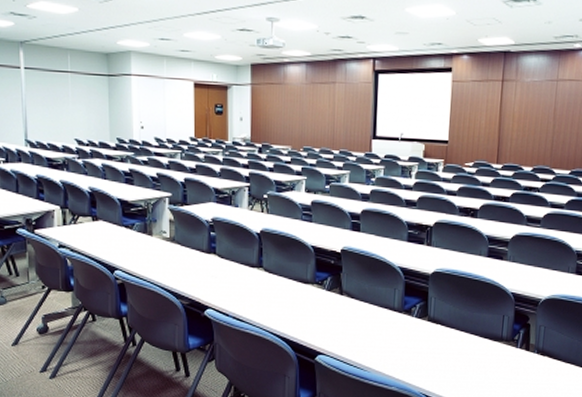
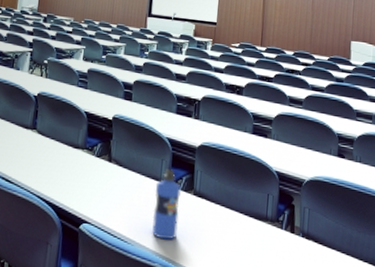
water bottle: none [387,298,415,365] -> present [152,169,181,240]

